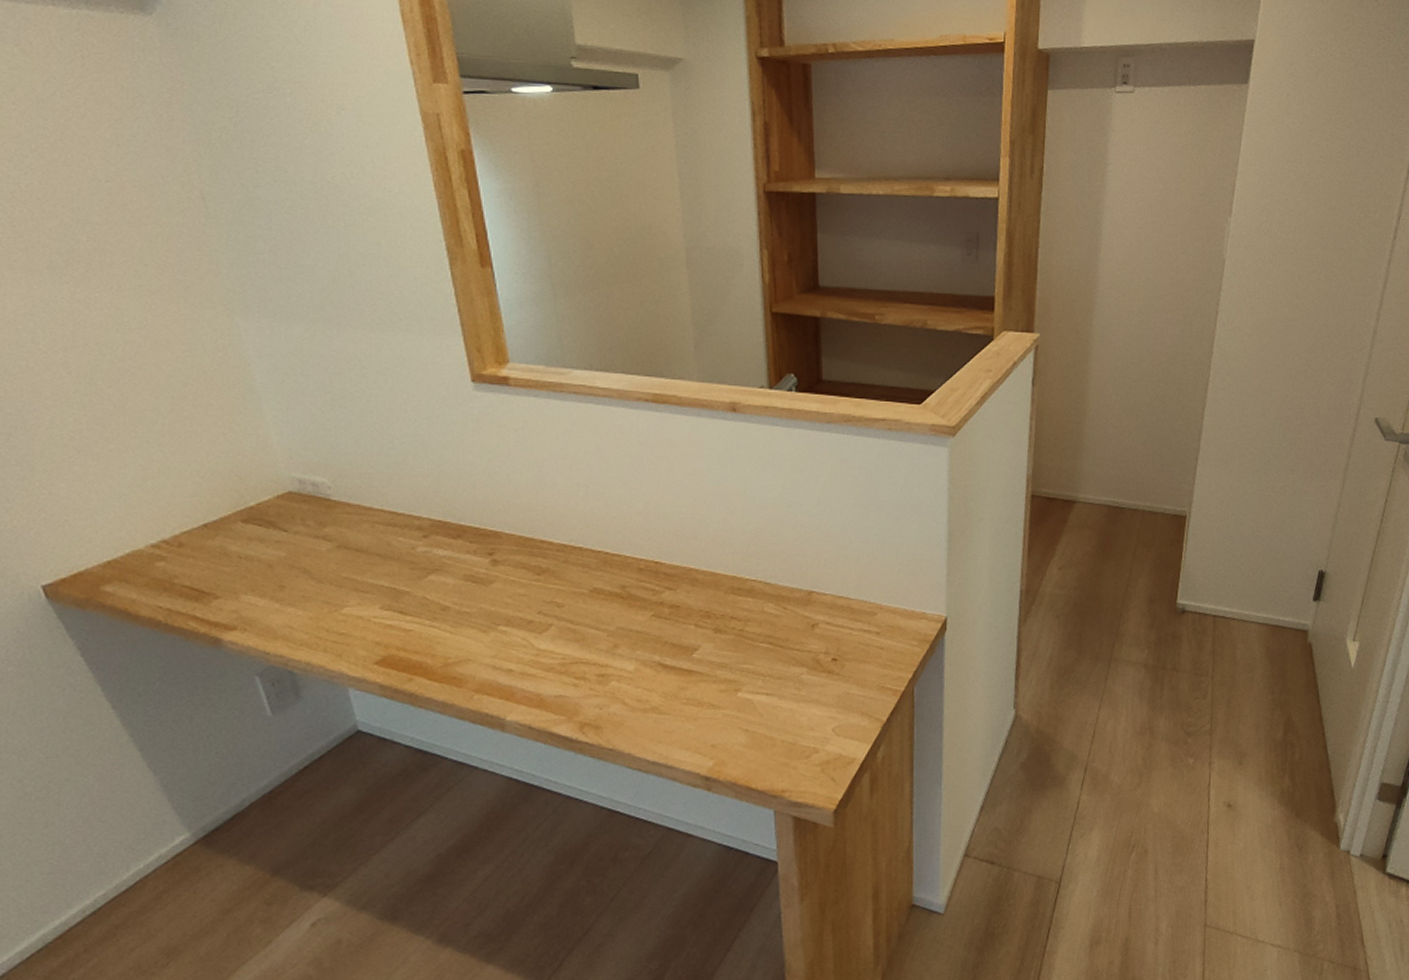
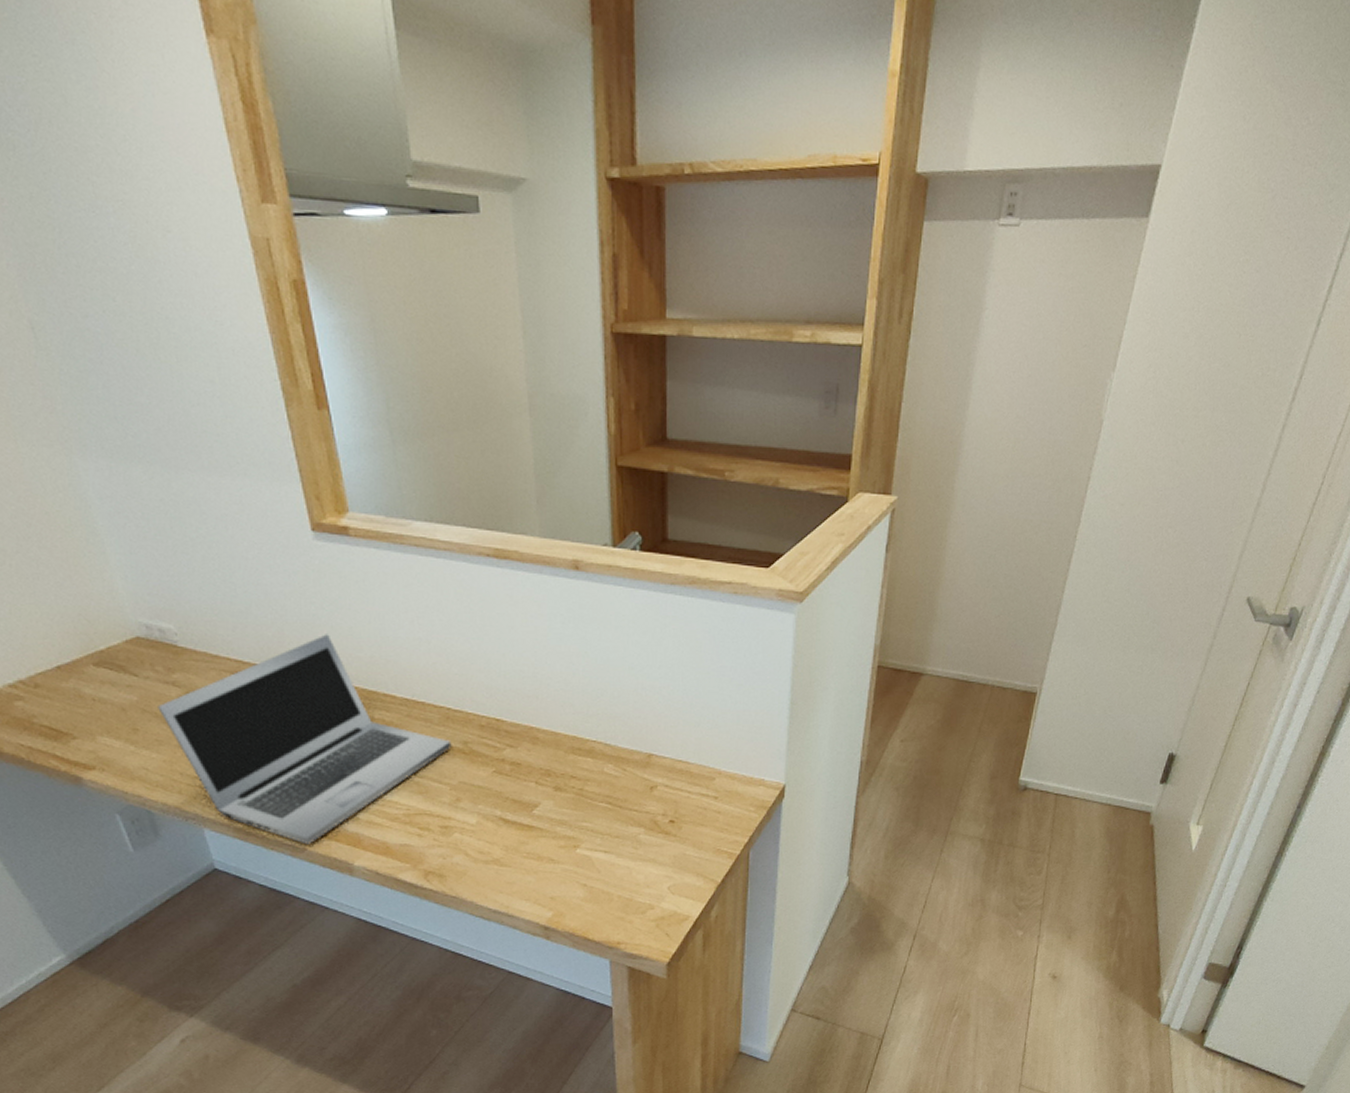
laptop: none [307,482,610,700] -> present [158,634,452,845]

